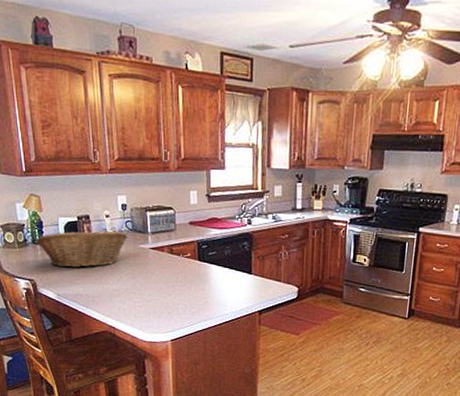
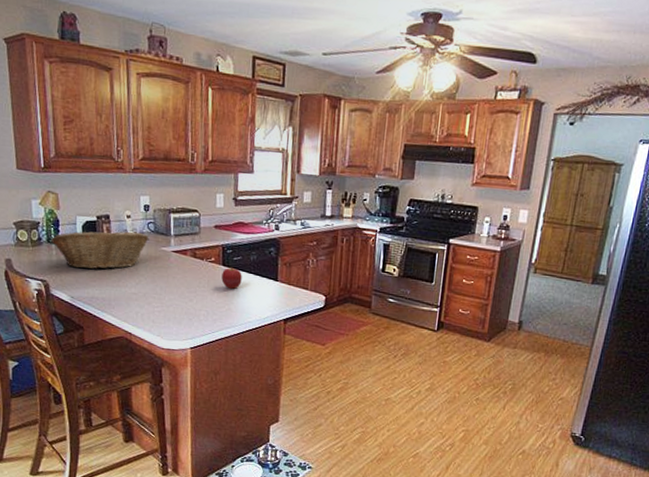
apple: none [198,262,217,283] -> present [221,267,242,289]

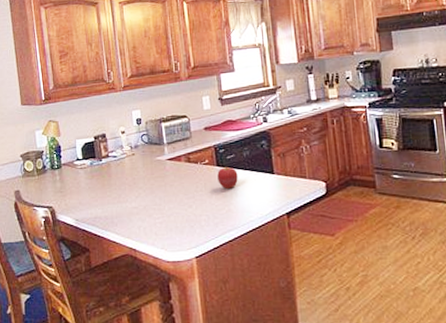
fruit basket: present [50,231,149,269] -> none [53,146,144,190]

